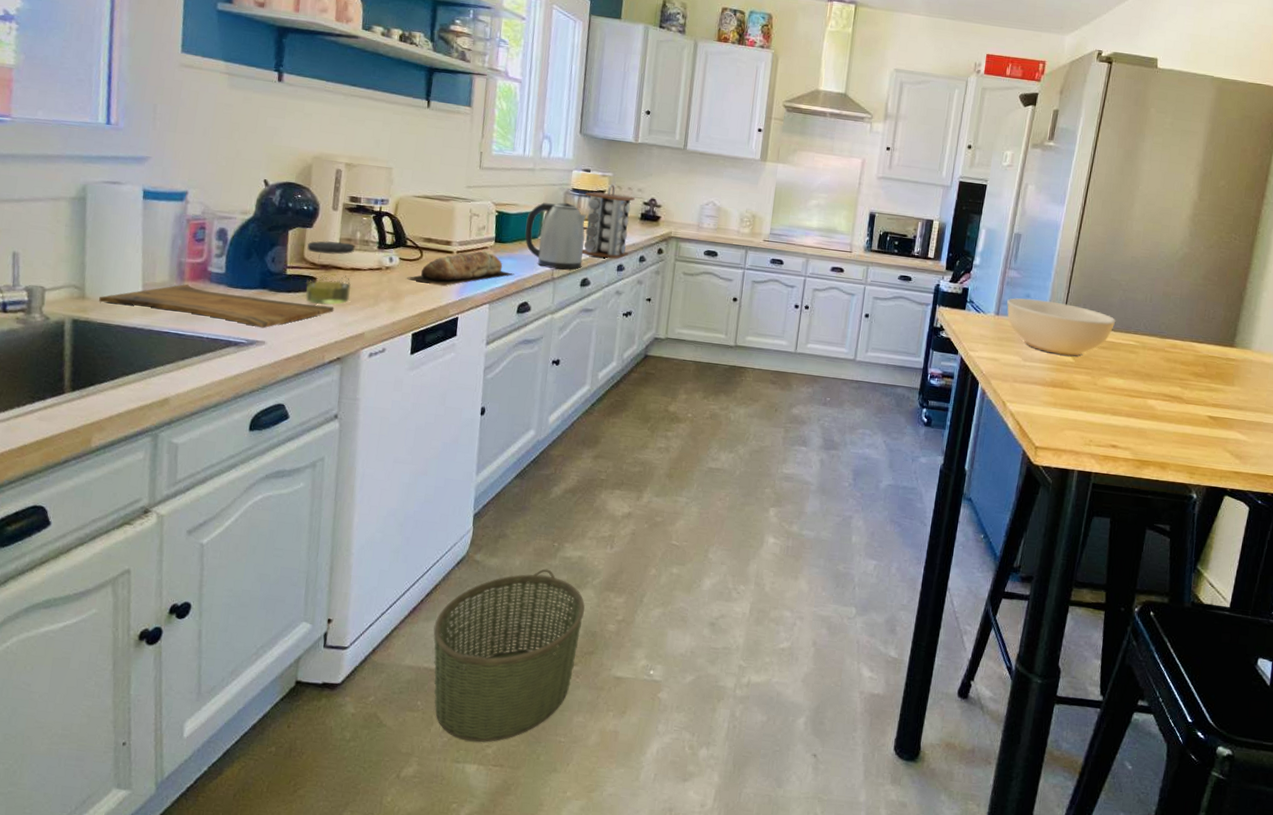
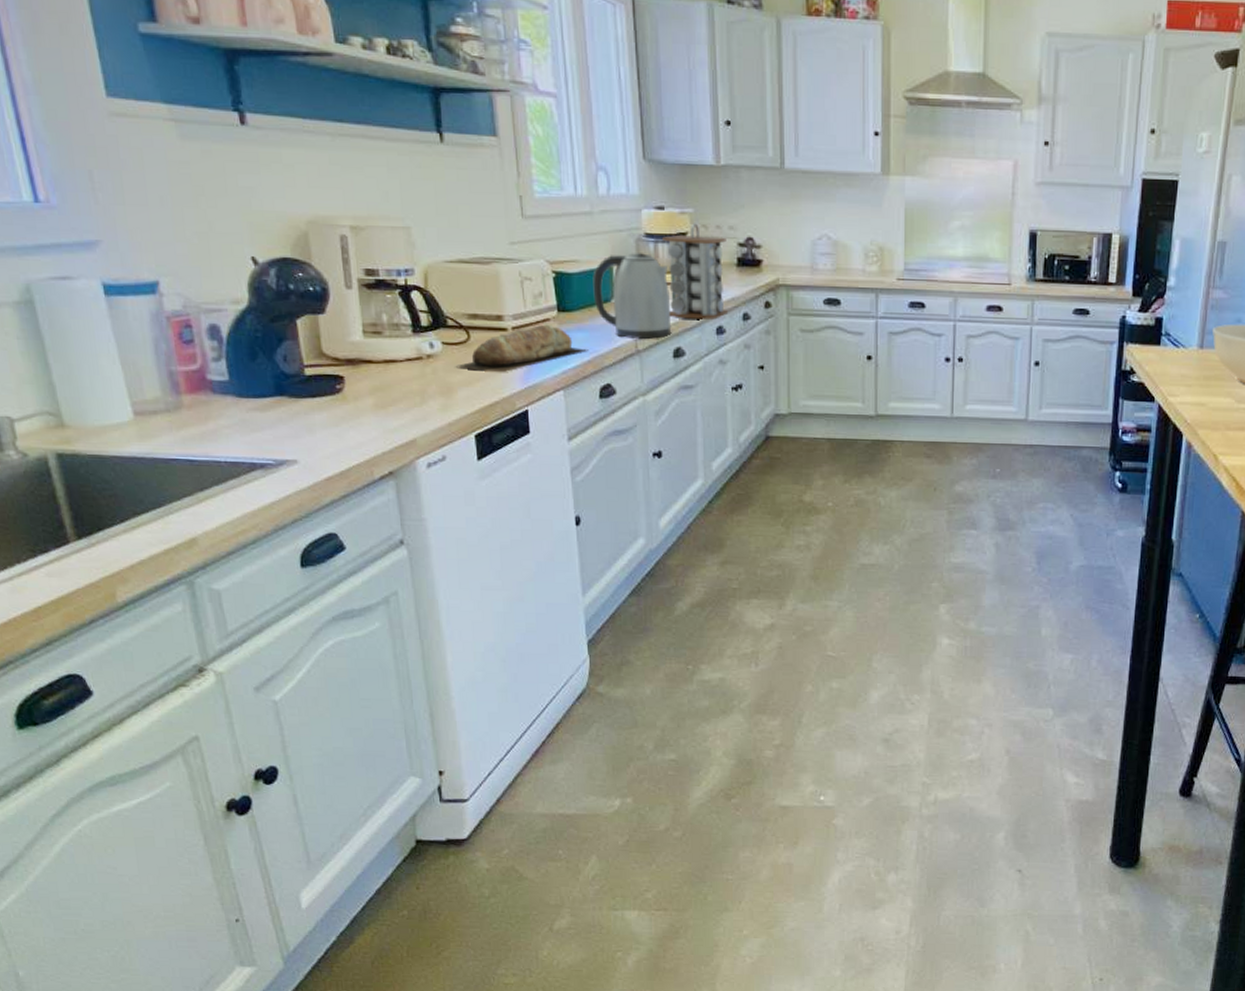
cutting board: present [99,284,334,329] -> none [82,398,374,445]
jar: present [304,241,355,305] -> none [322,328,390,409]
basket: present [433,568,585,742] -> none [562,695,734,887]

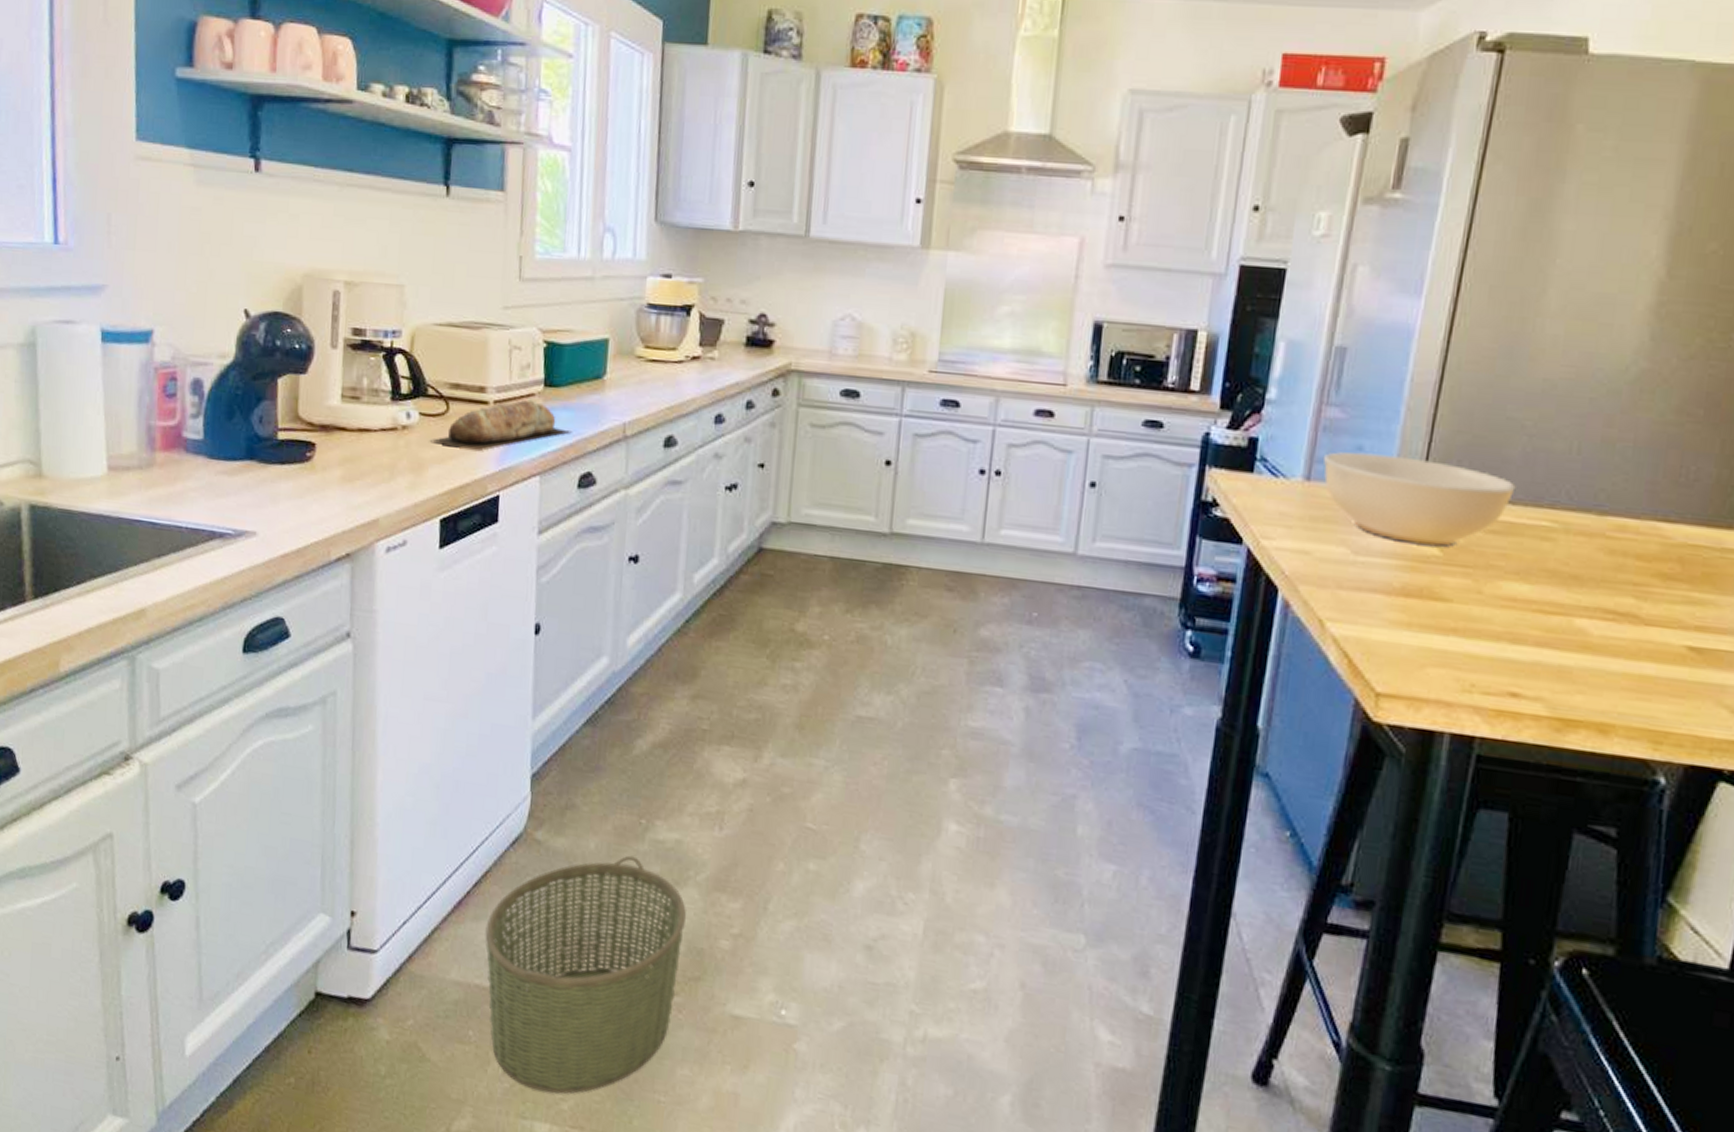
basket: none [562,695,734,887] -> present [485,855,686,1094]
kettle: present [593,253,672,339] -> none [584,325,668,424]
spice rack: present [662,223,729,321] -> none [663,294,737,406]

